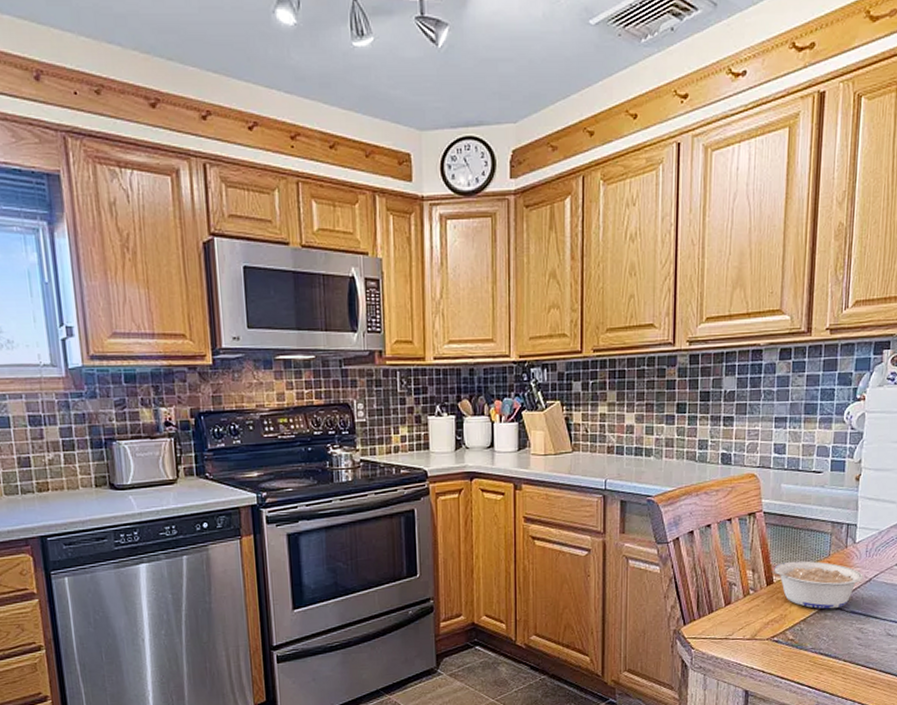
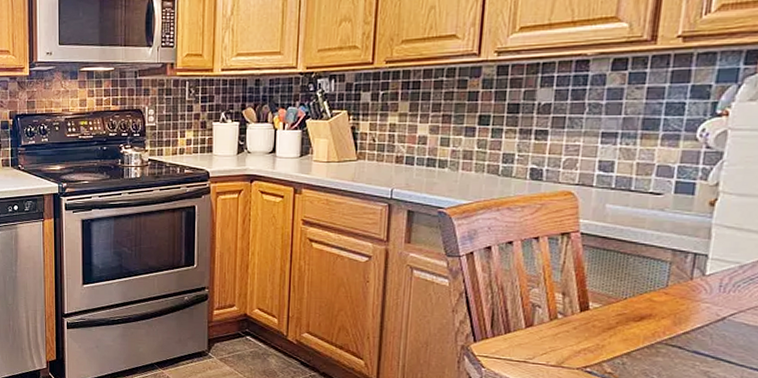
legume: present [771,560,863,609] -> none [587,288,714,346]

